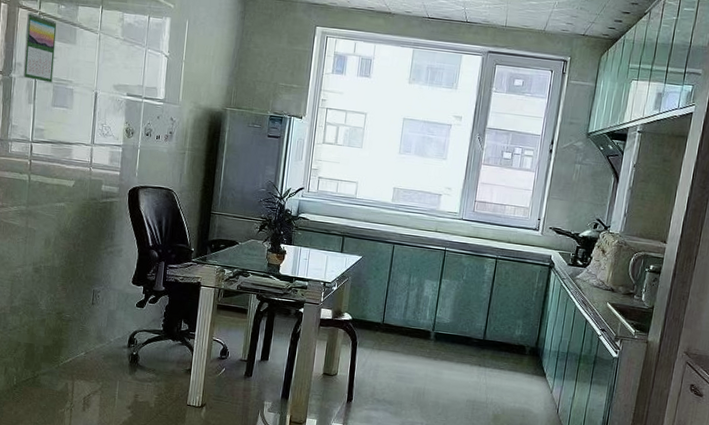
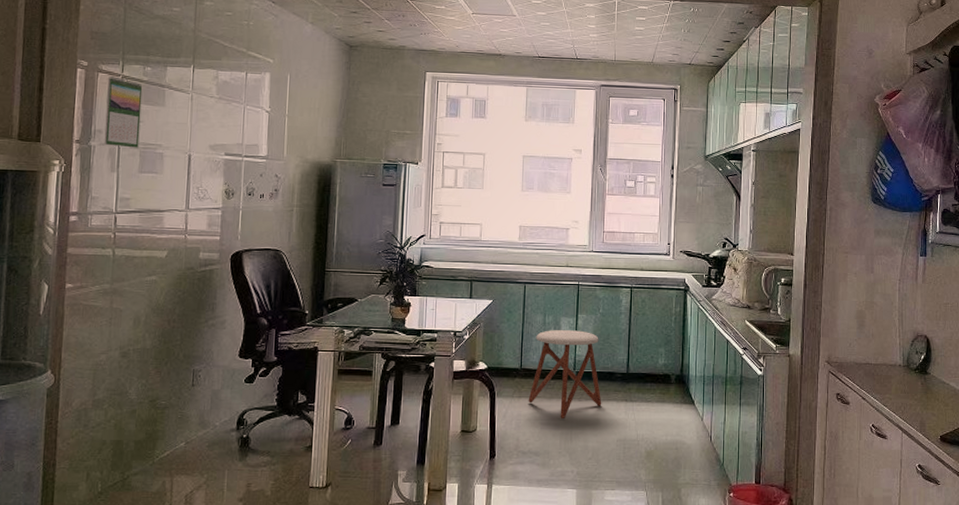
stool: none [387,290,460,375] -> present [528,330,602,420]

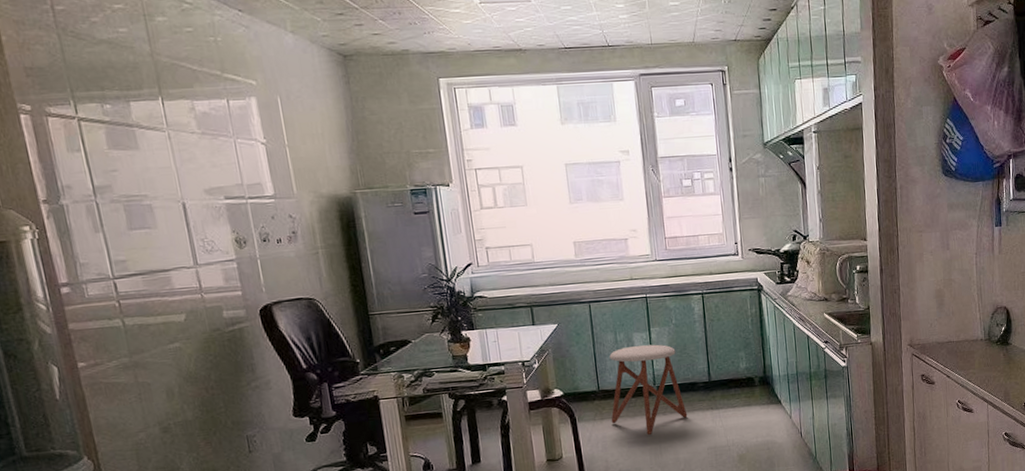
calendar: present [104,76,143,148] -> none [61,120,121,203]

